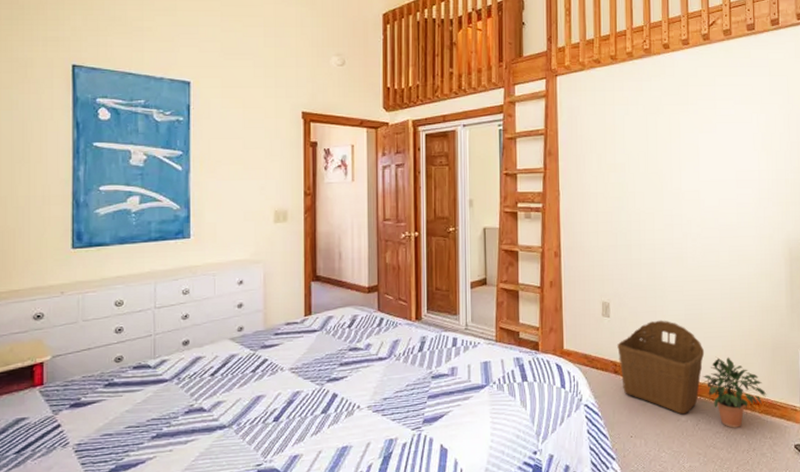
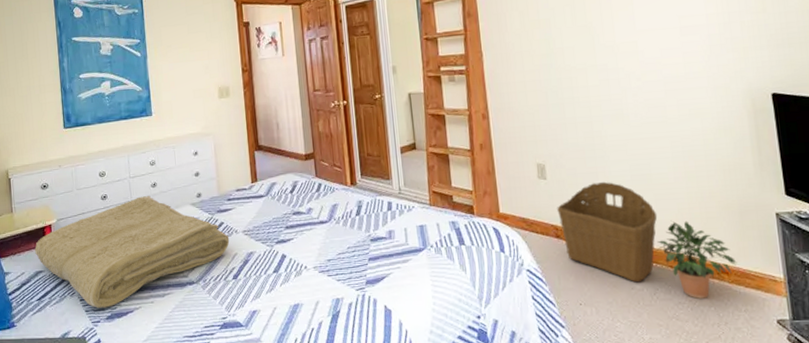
towel: none [17,329,273,460] -> present [35,196,230,308]

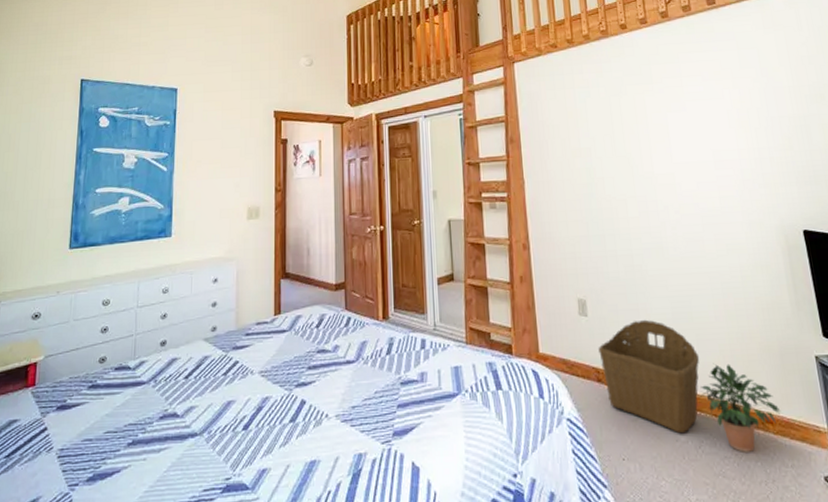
towel: present [35,196,230,308] -> none [12,329,243,467]

